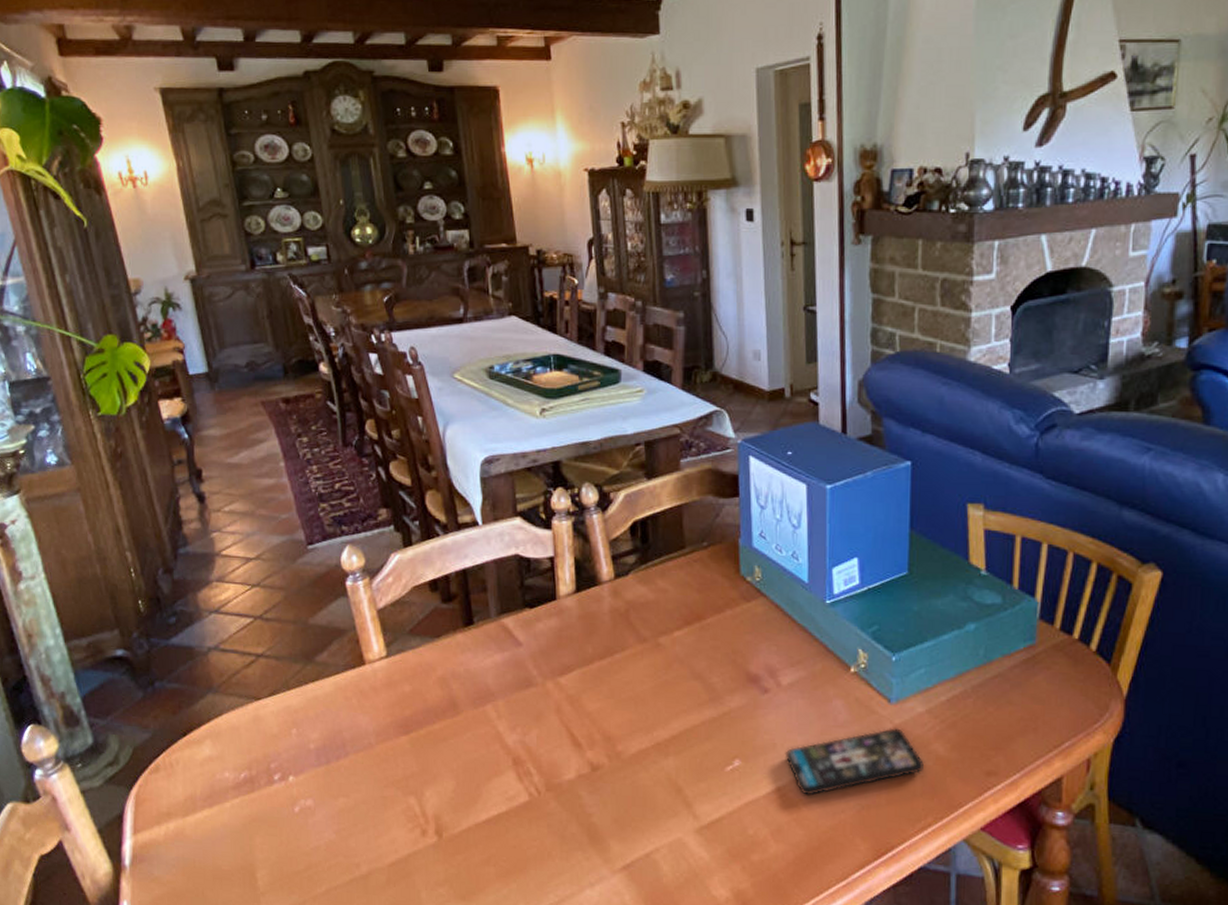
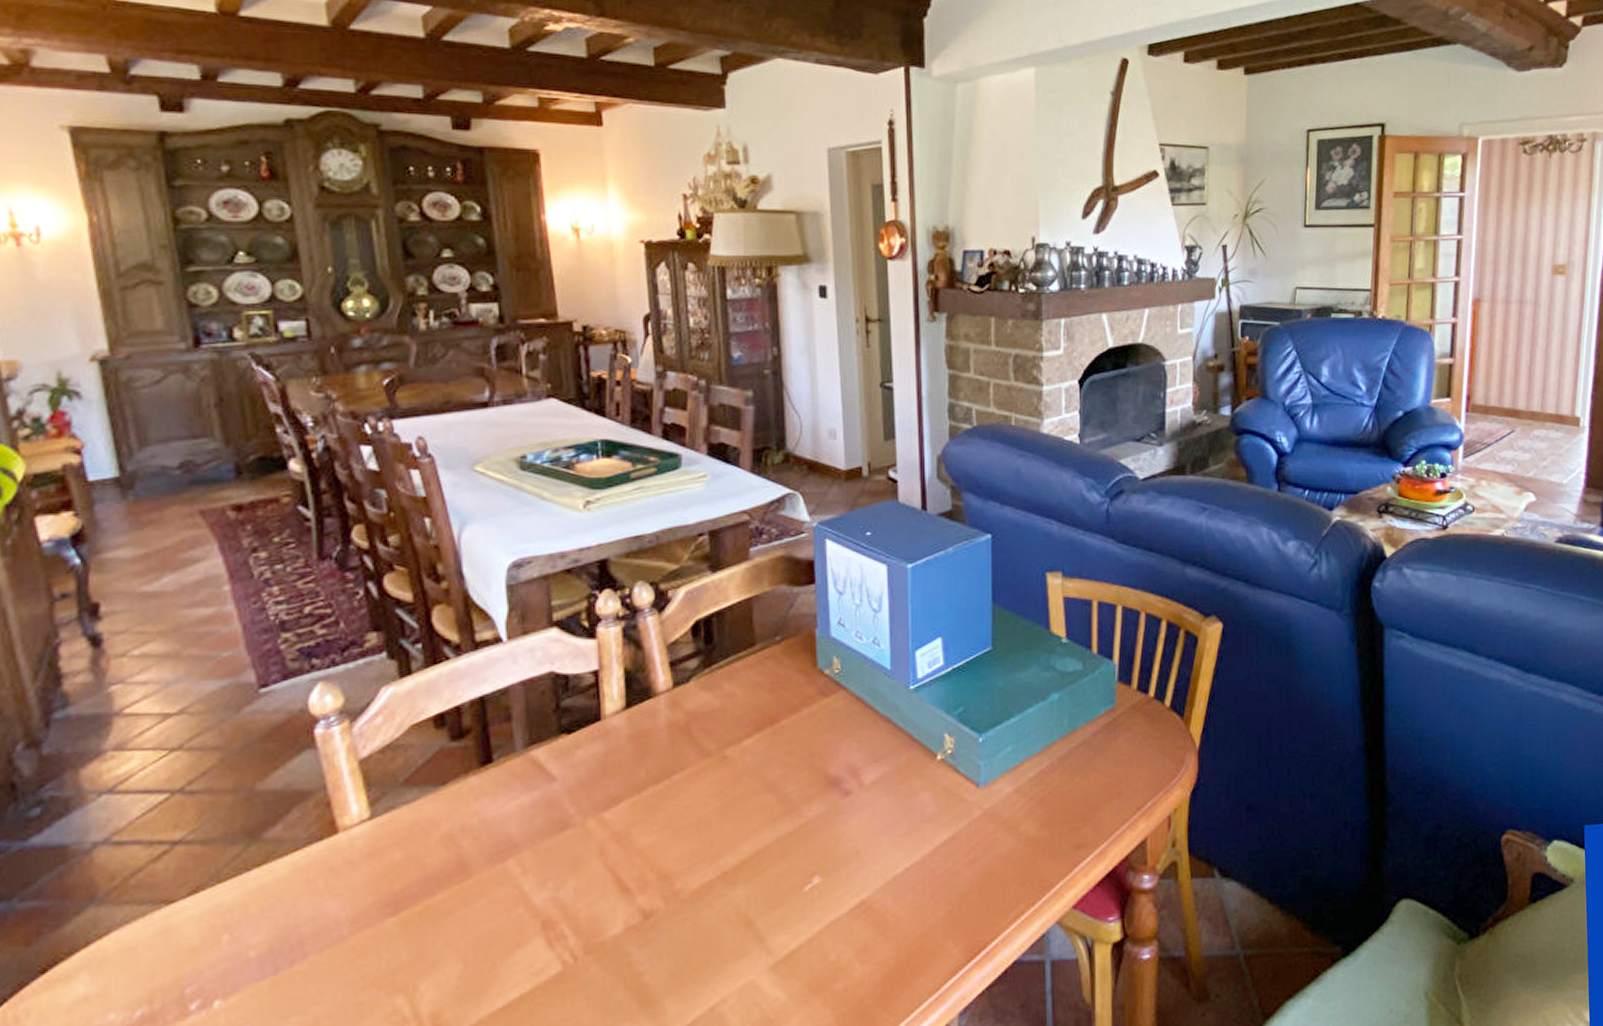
smartphone: present [785,728,924,796] -> none [869,813,1014,904]

